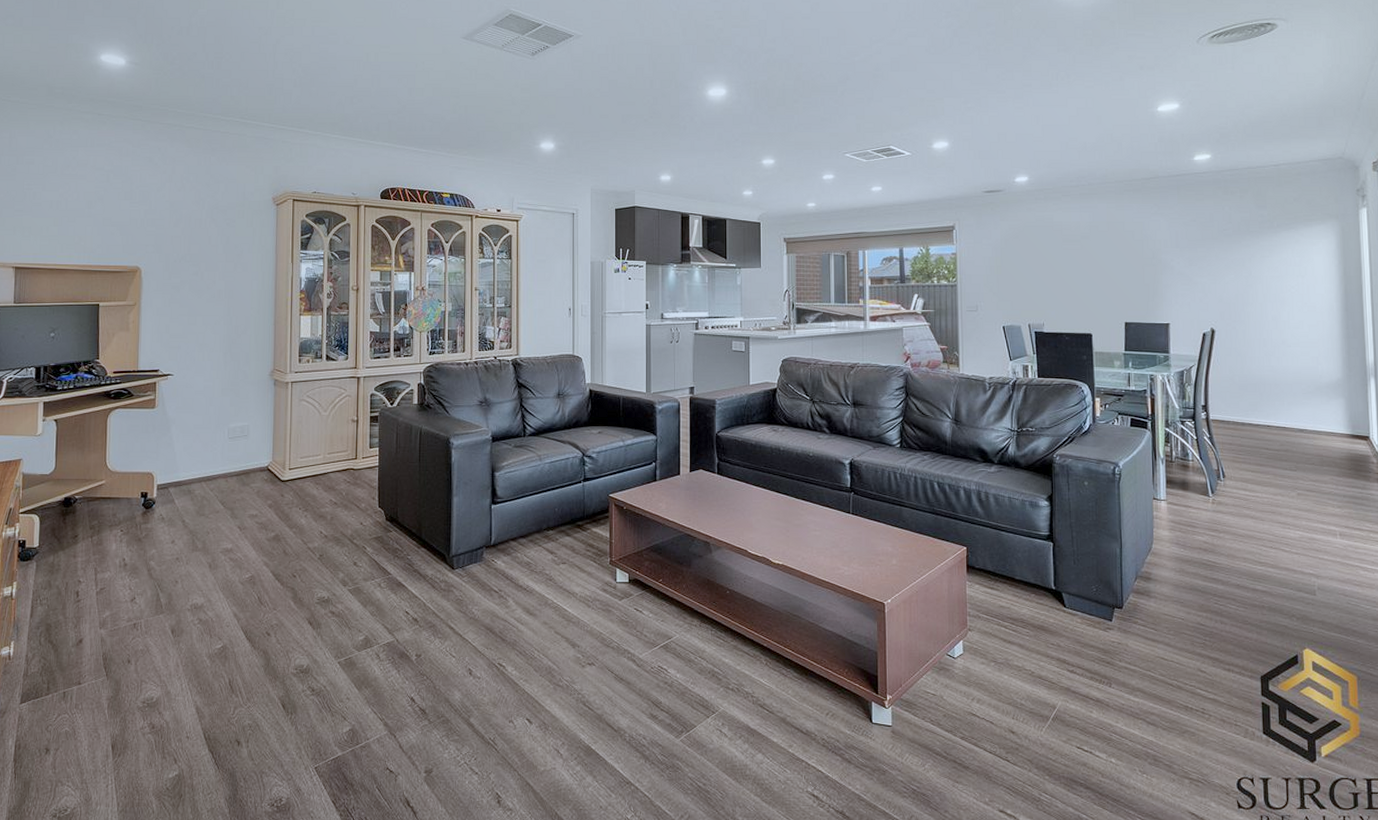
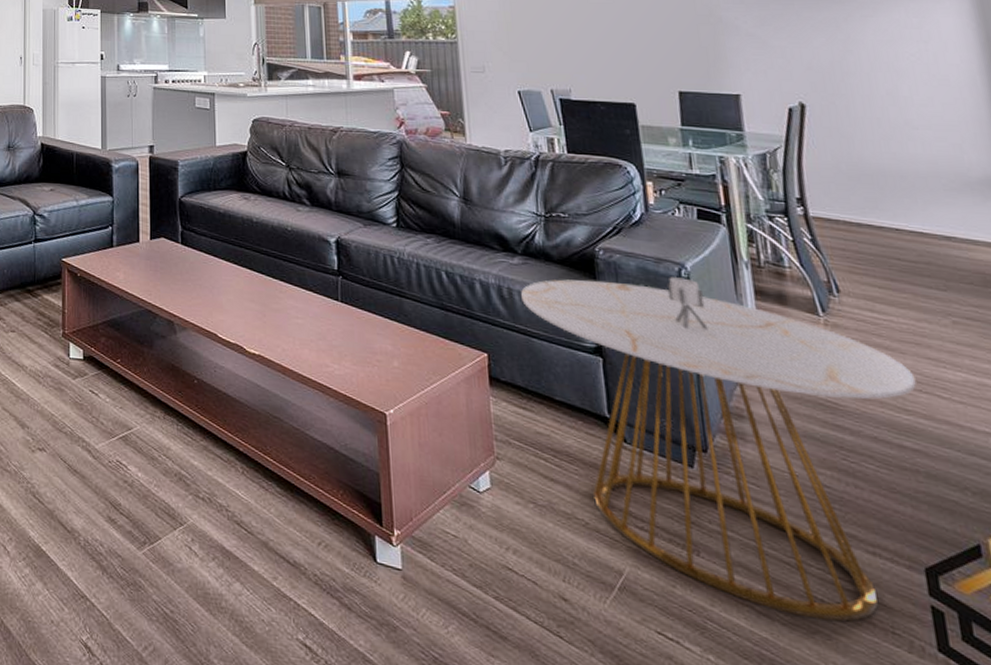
side table: none [995,473,1270,722] -> present [521,276,918,622]

